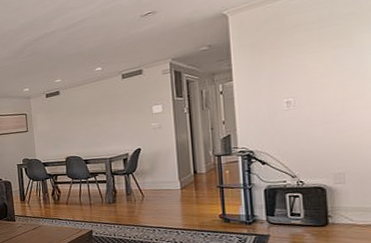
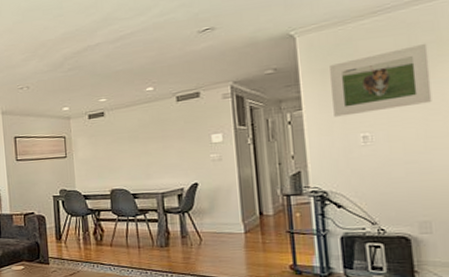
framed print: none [258,15,350,86] -> present [330,43,432,117]

